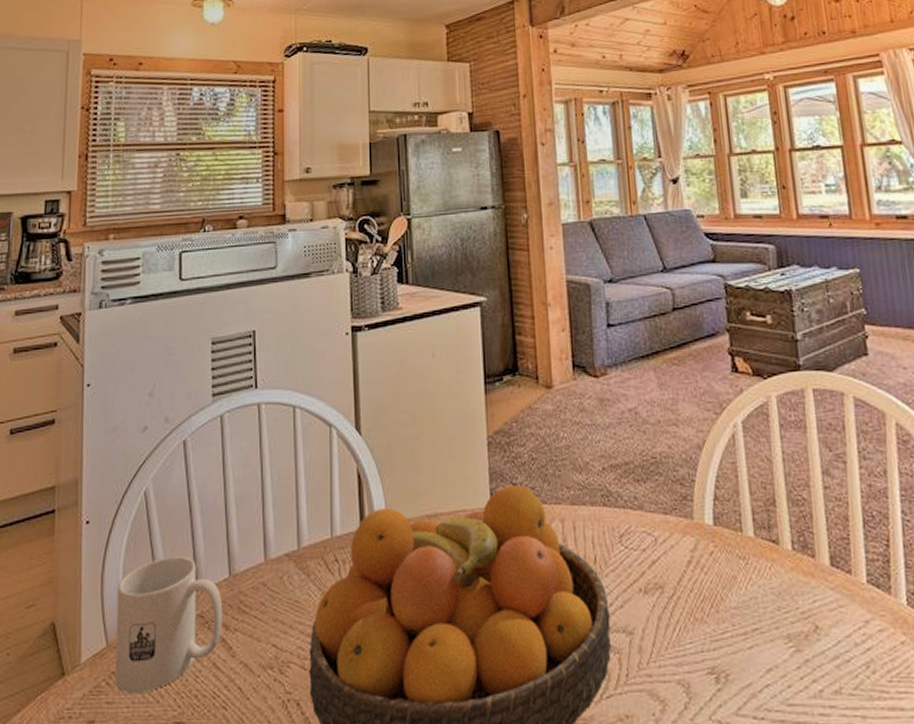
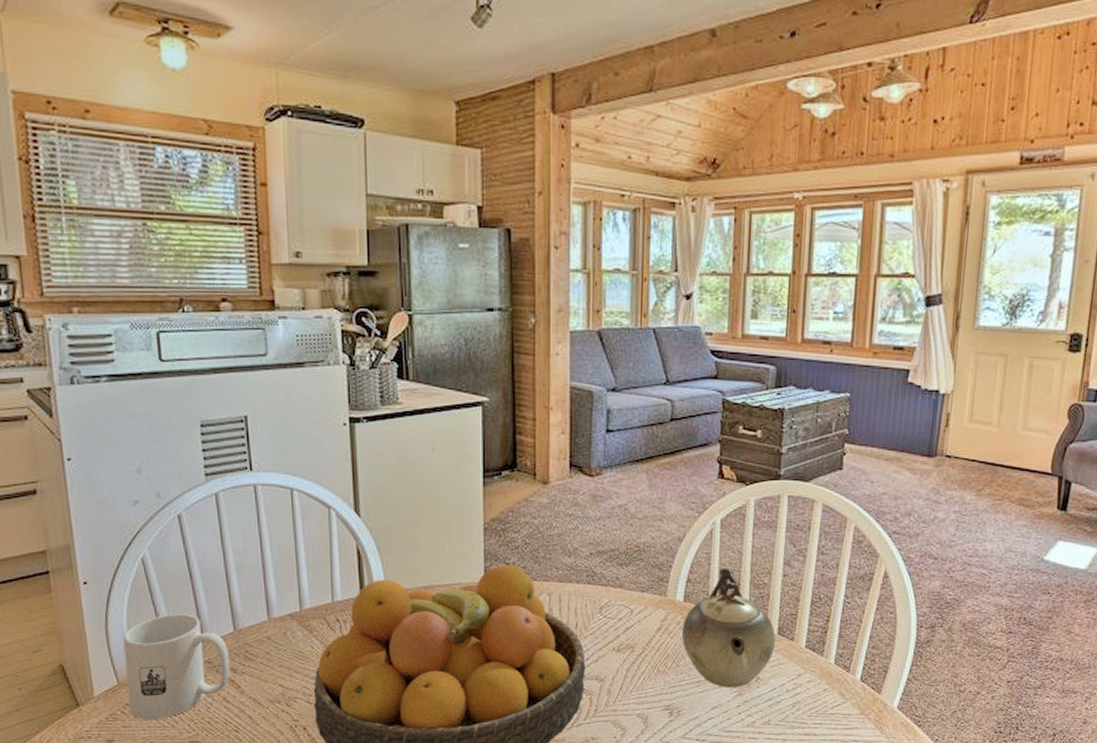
teapot: none [716,480,830,641] -> present [681,567,776,687]

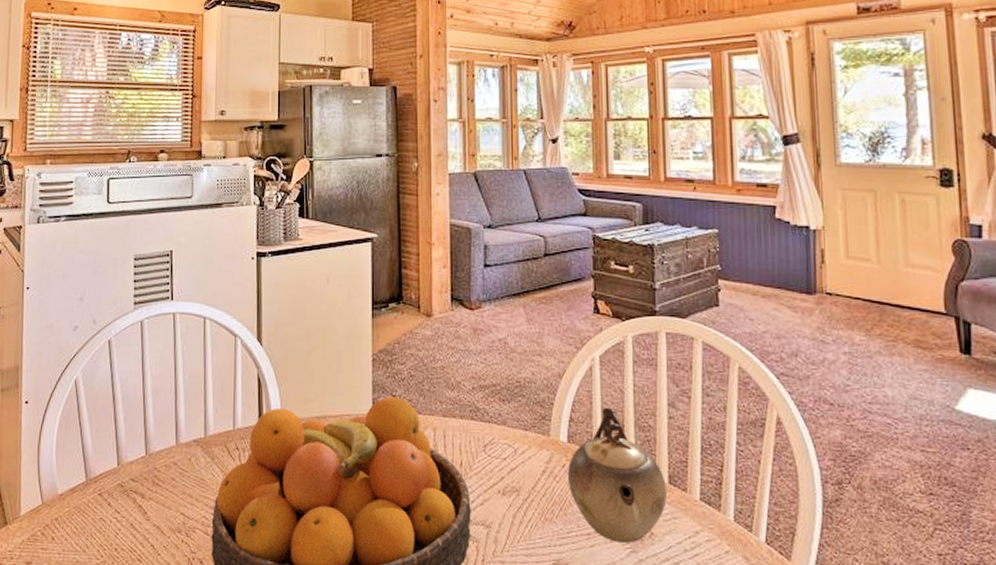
mug: present [122,614,230,720] -> none [49,435,140,544]

